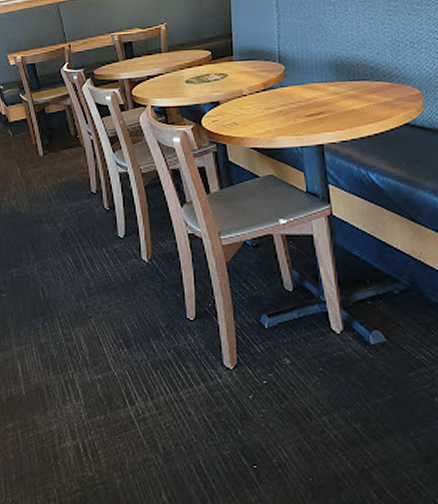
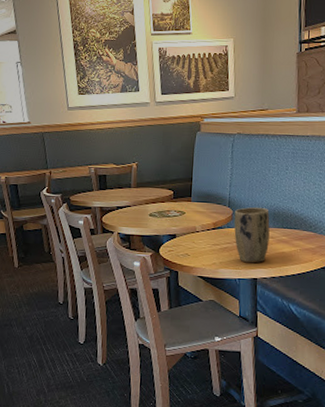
plant pot: none [286,59,334,127] -> present [233,207,270,264]

